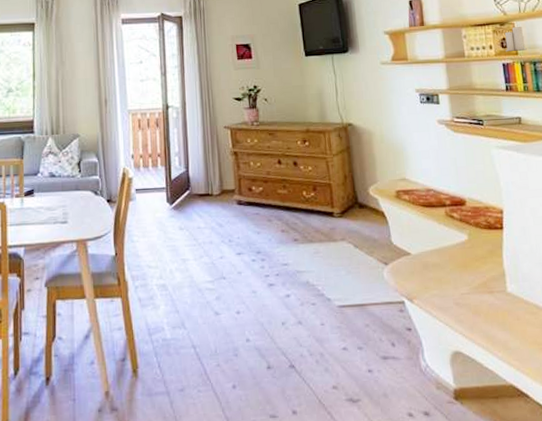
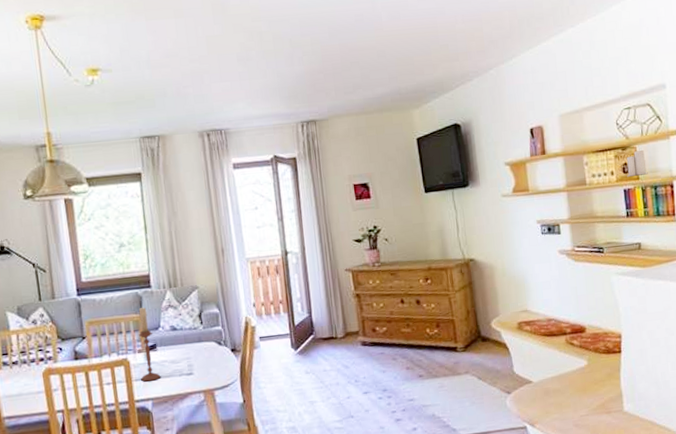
candlestick: none [16,151,36,227] -> present [138,307,161,382]

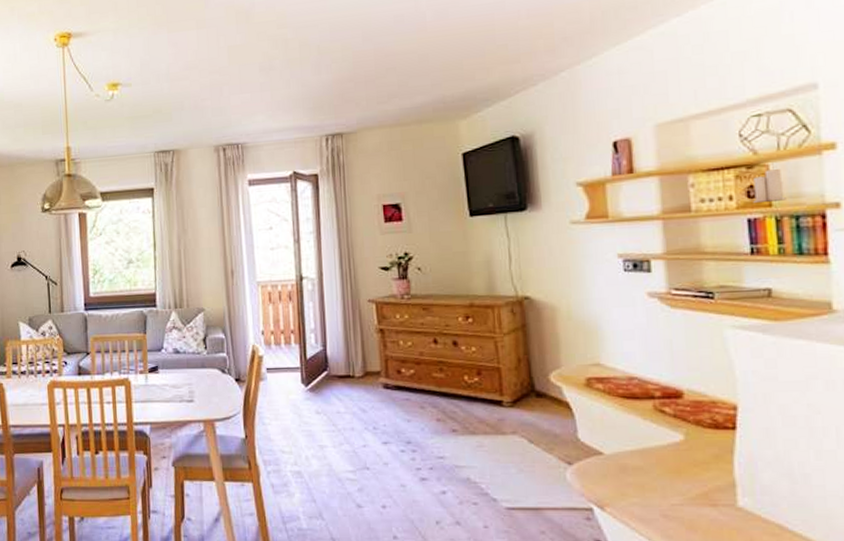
candlestick: present [138,307,161,382] -> none [140,326,161,404]

